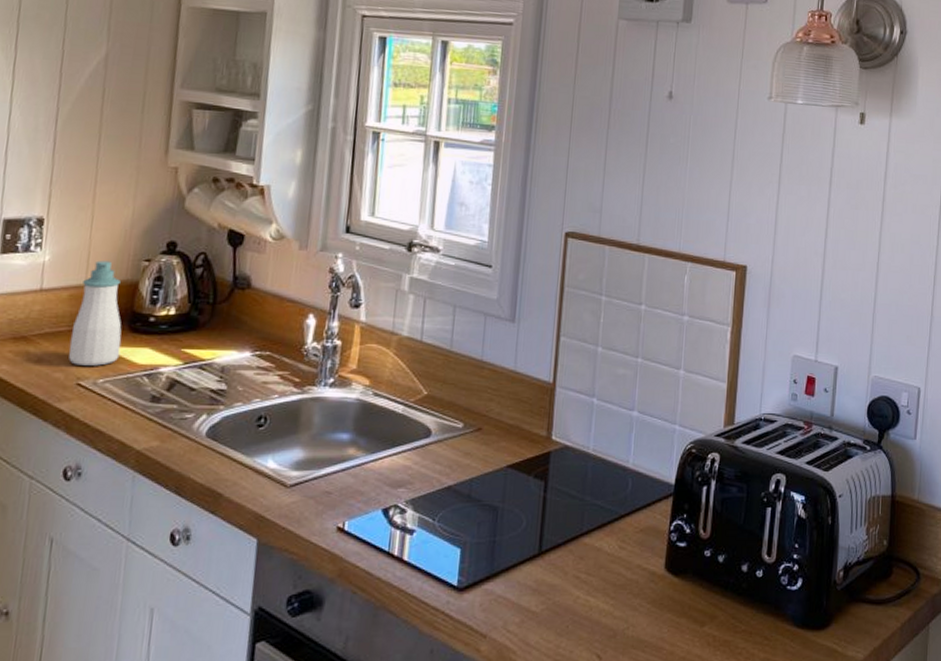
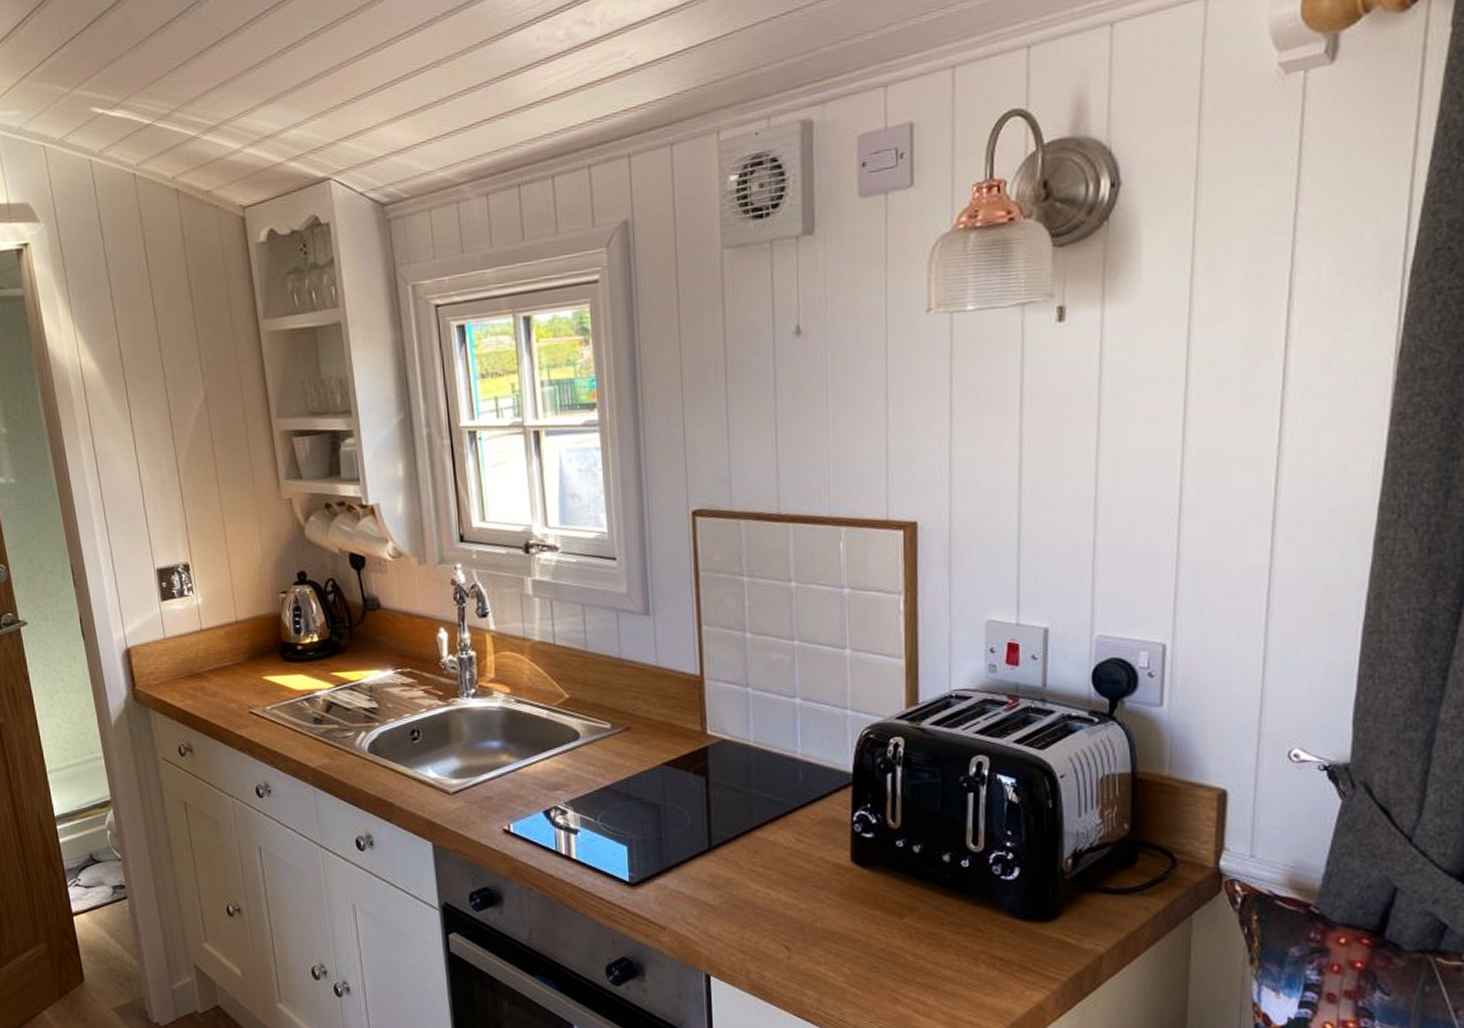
soap bottle: present [69,260,122,366] -> none [234,597,279,695]

